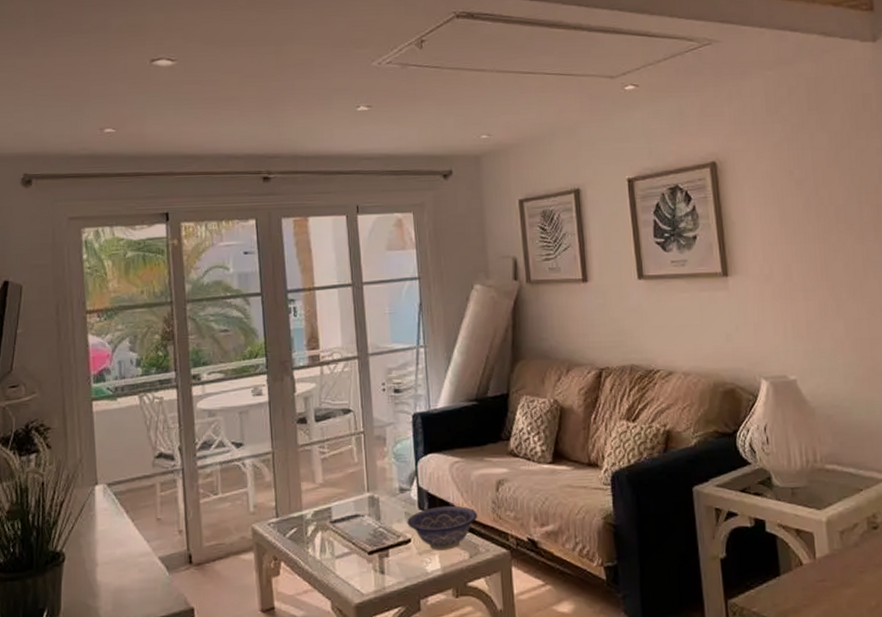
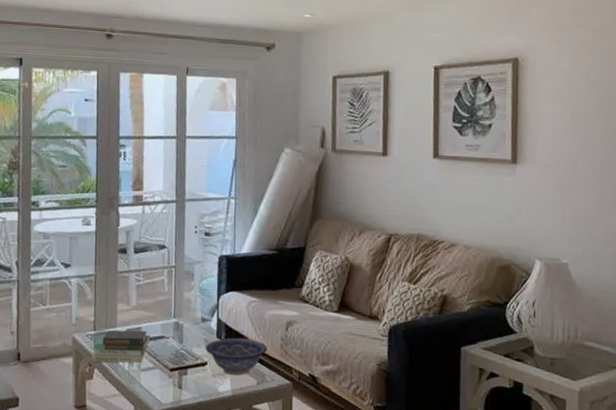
books: none [276,511,343,555] -> present [91,330,151,363]

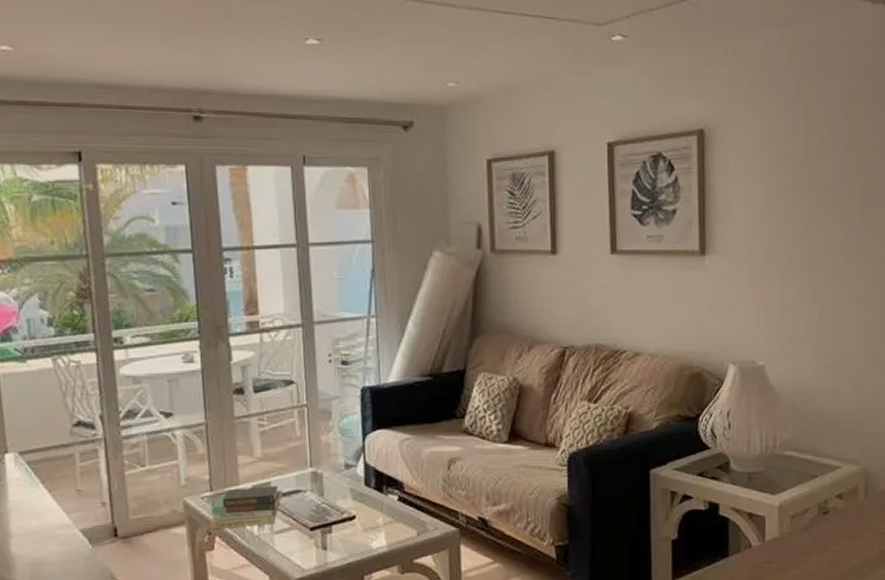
decorative bowl: present [205,337,267,376] -> none [352,483,427,527]

